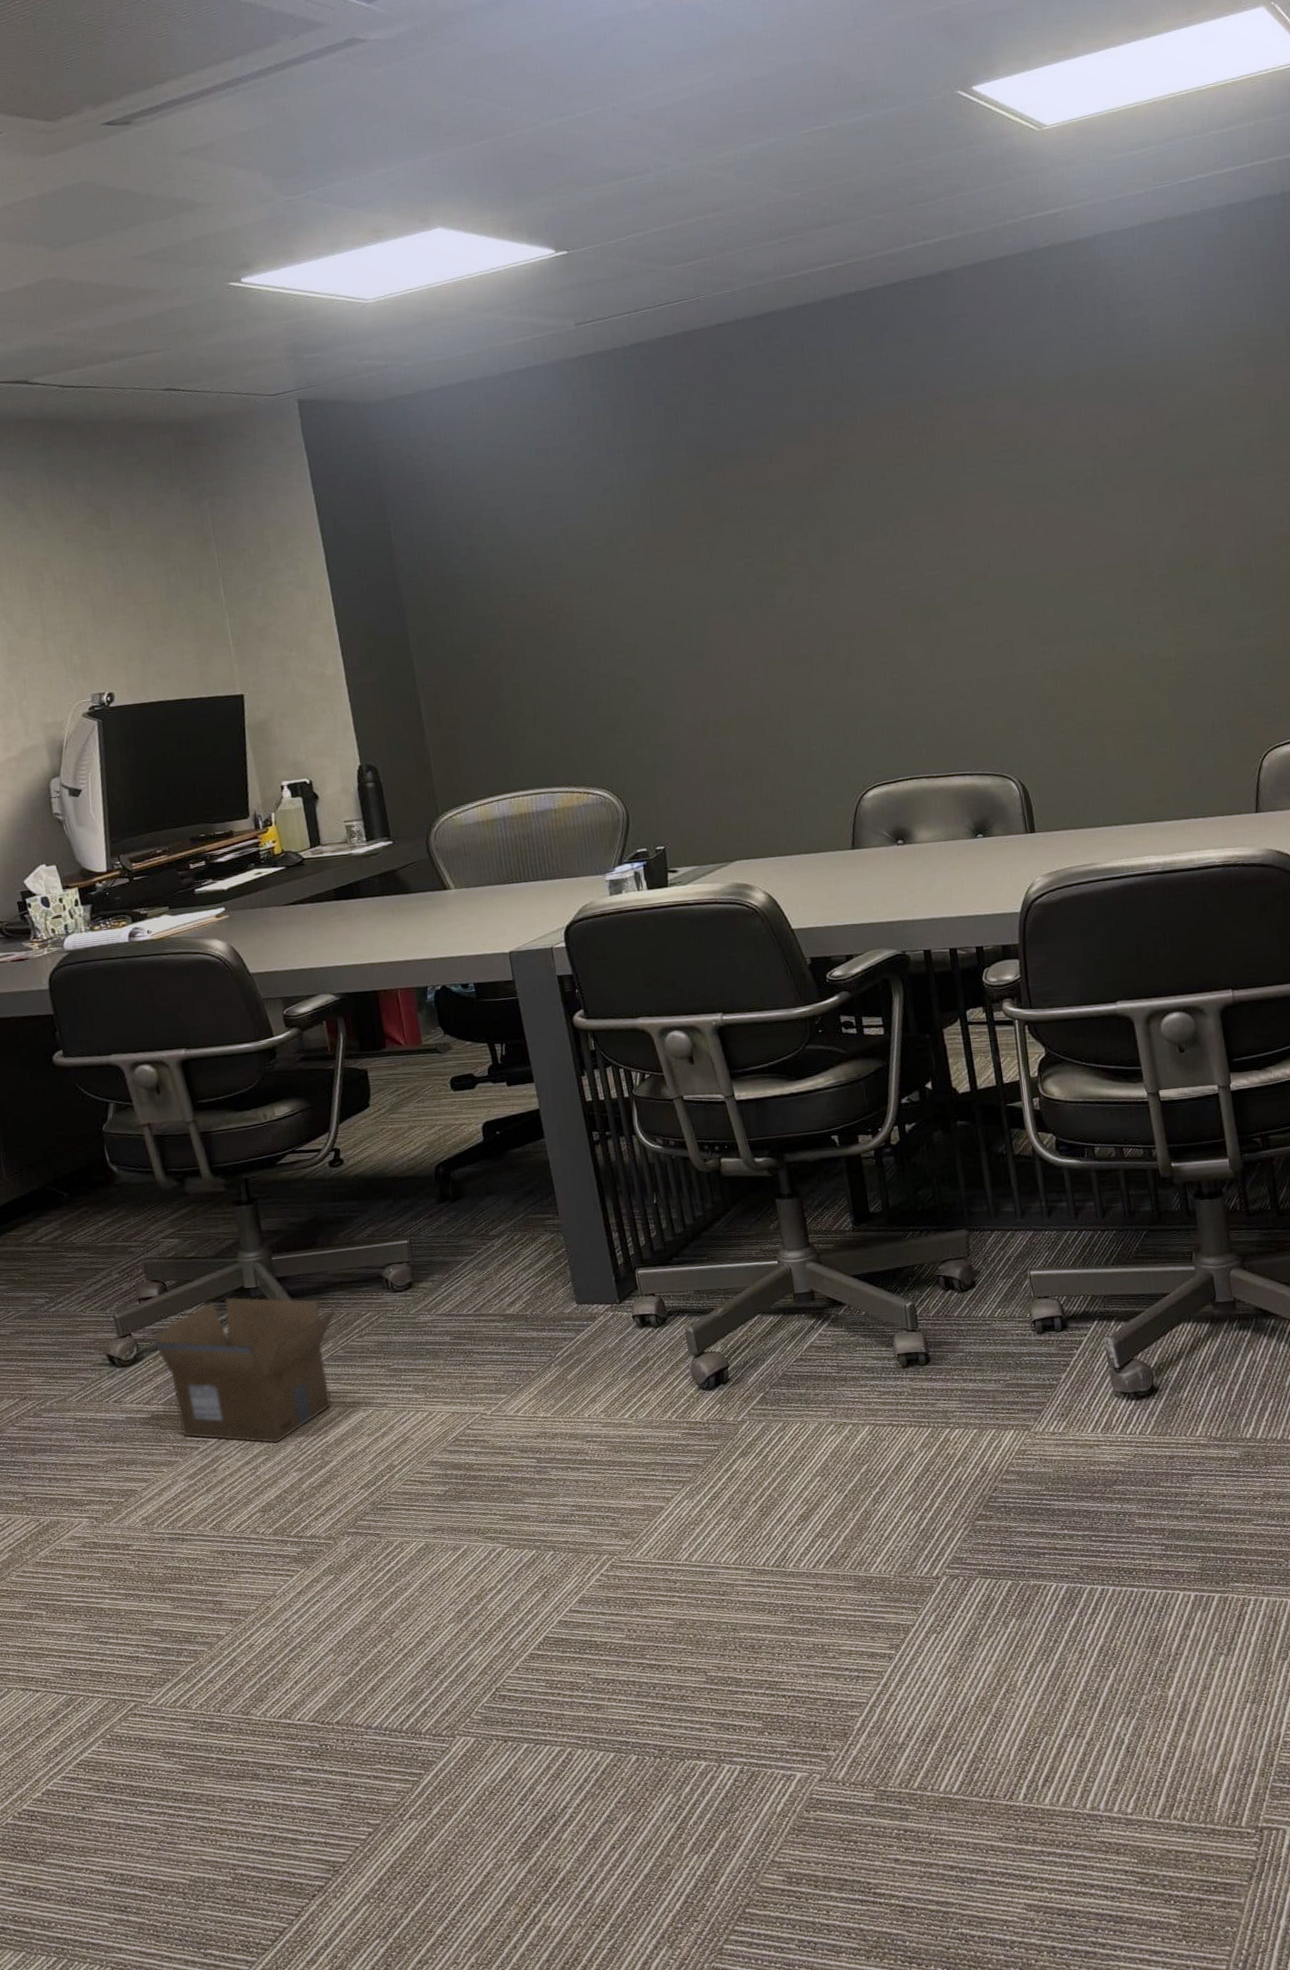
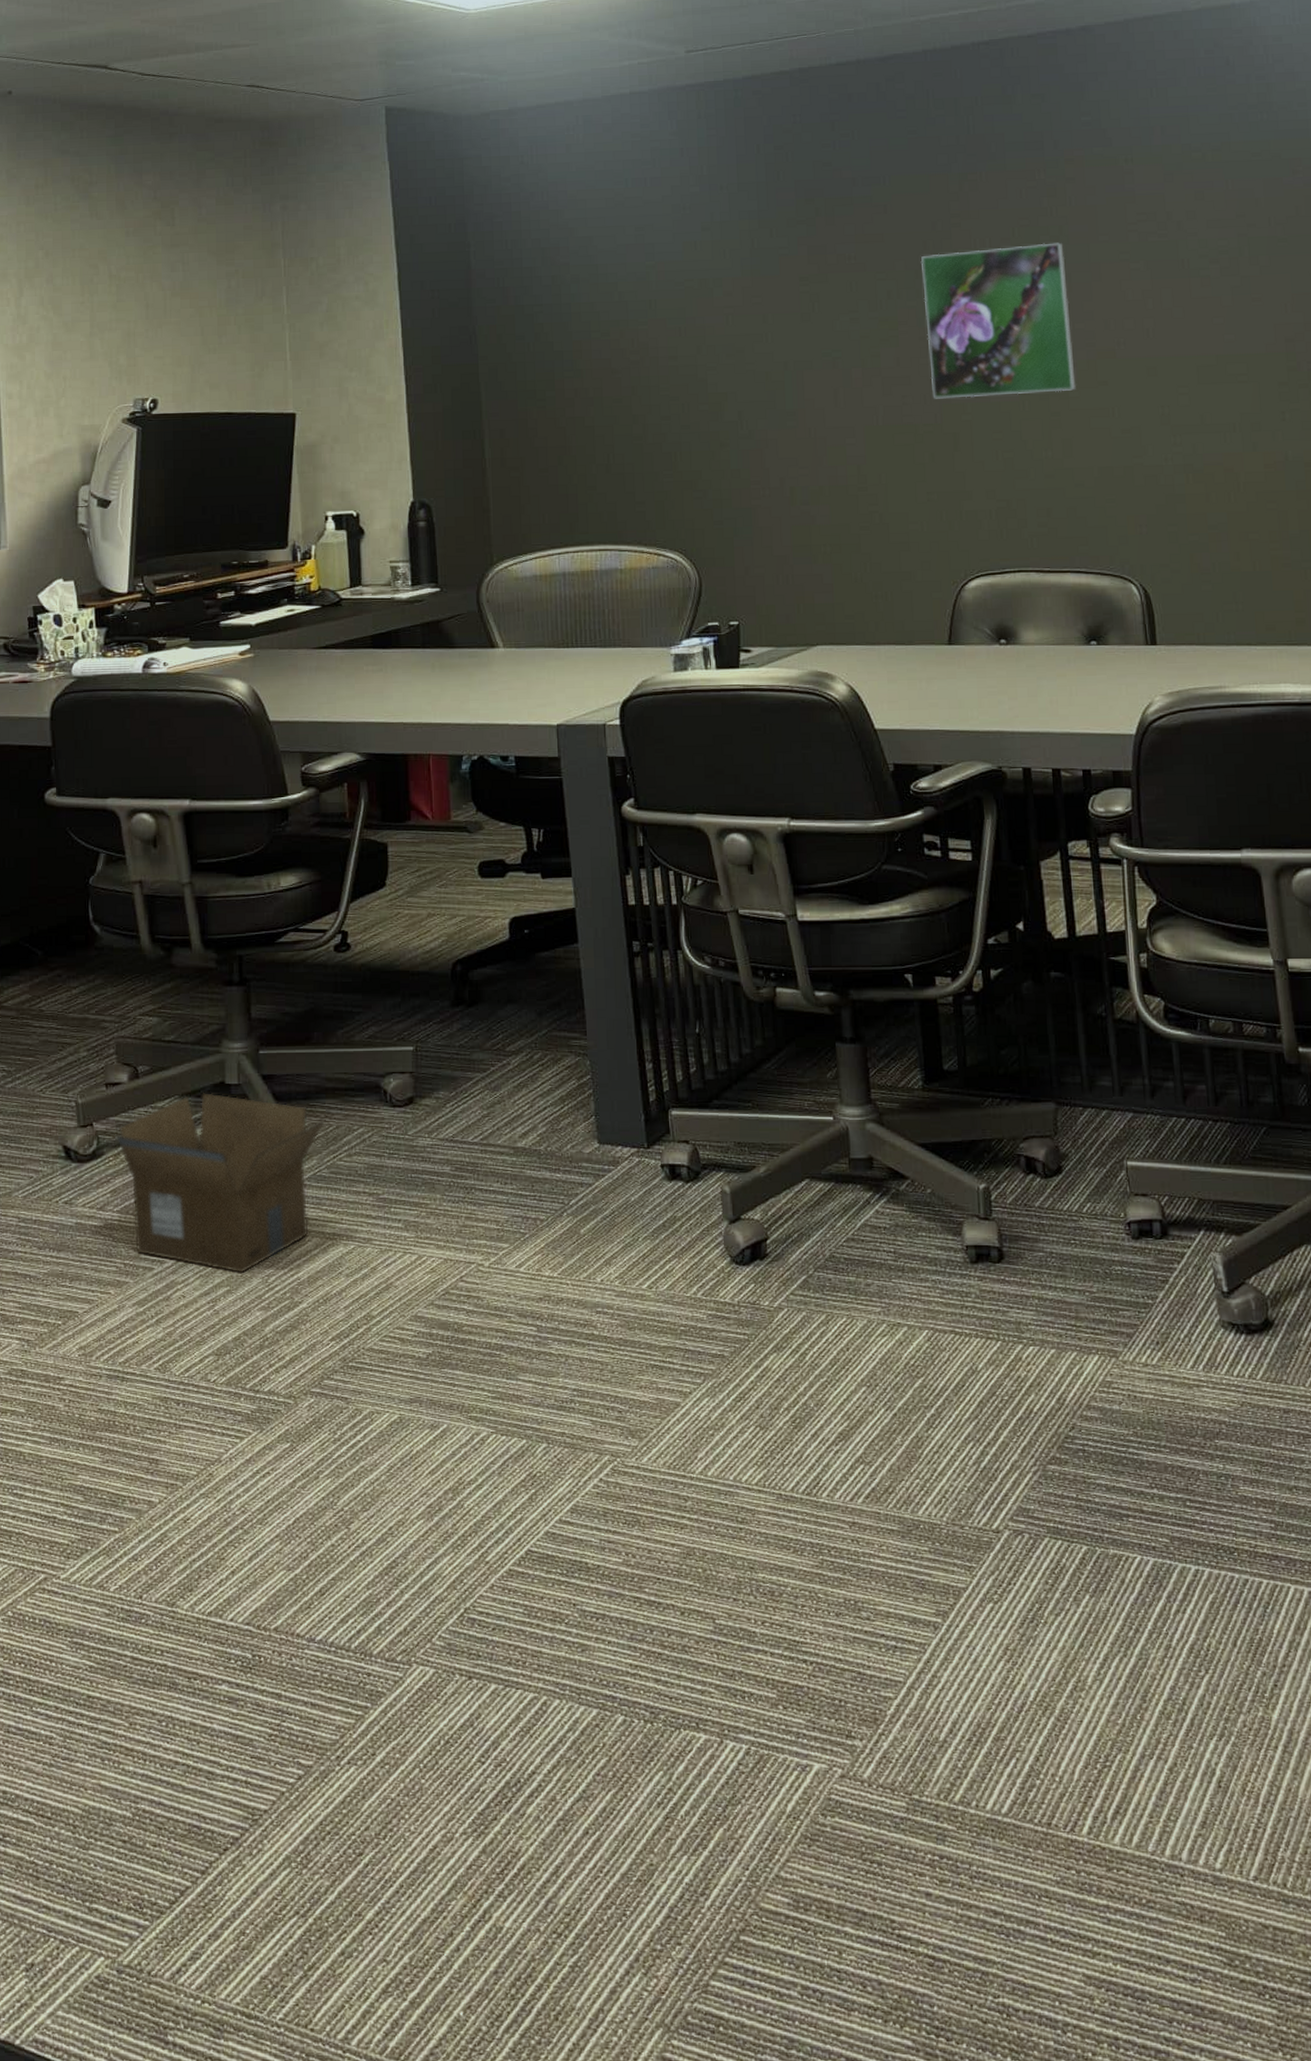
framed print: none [806,477,954,631] -> present [920,242,1077,399]

